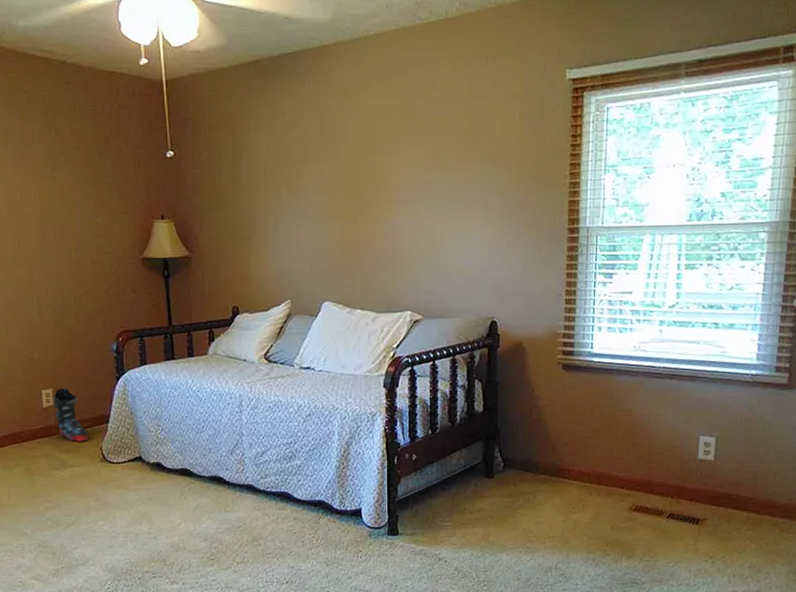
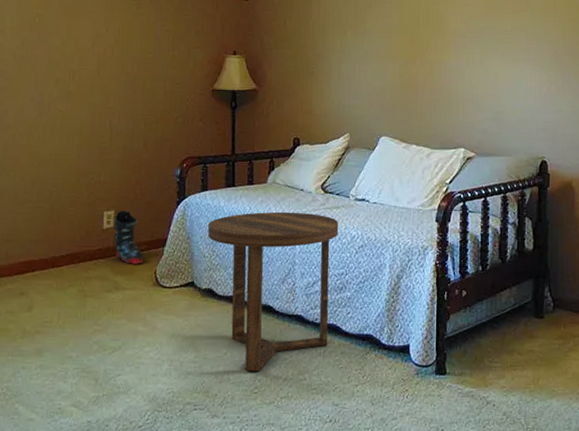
side table: none [151,383,285,539] -> present [208,211,339,371]

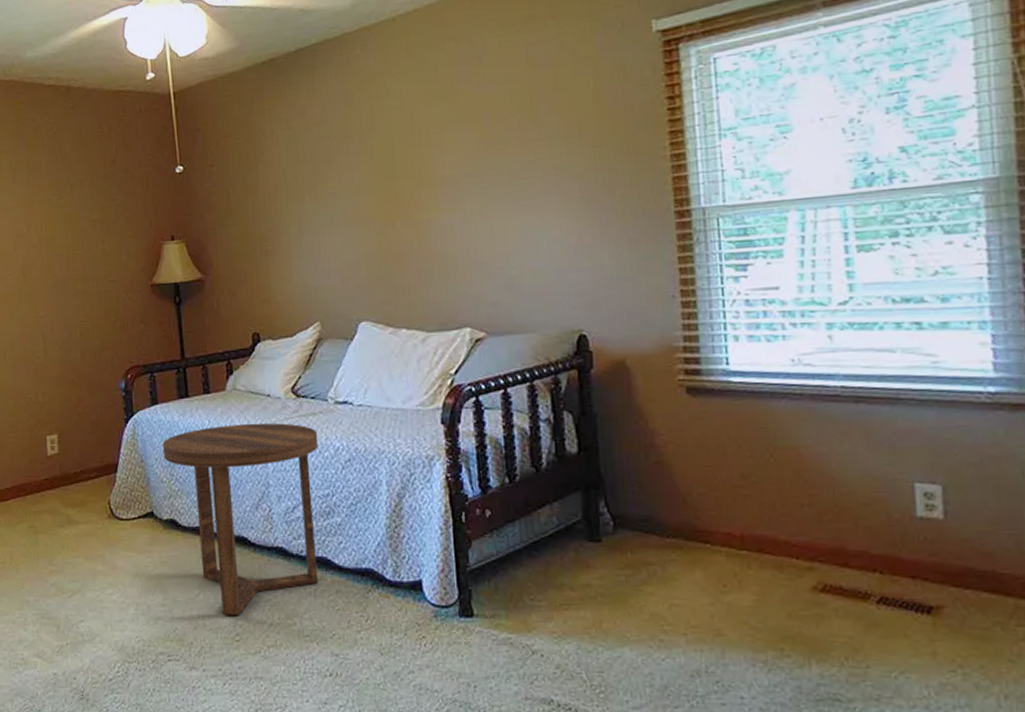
ski boot: present [113,210,144,264] -> none [58,433,95,494]

